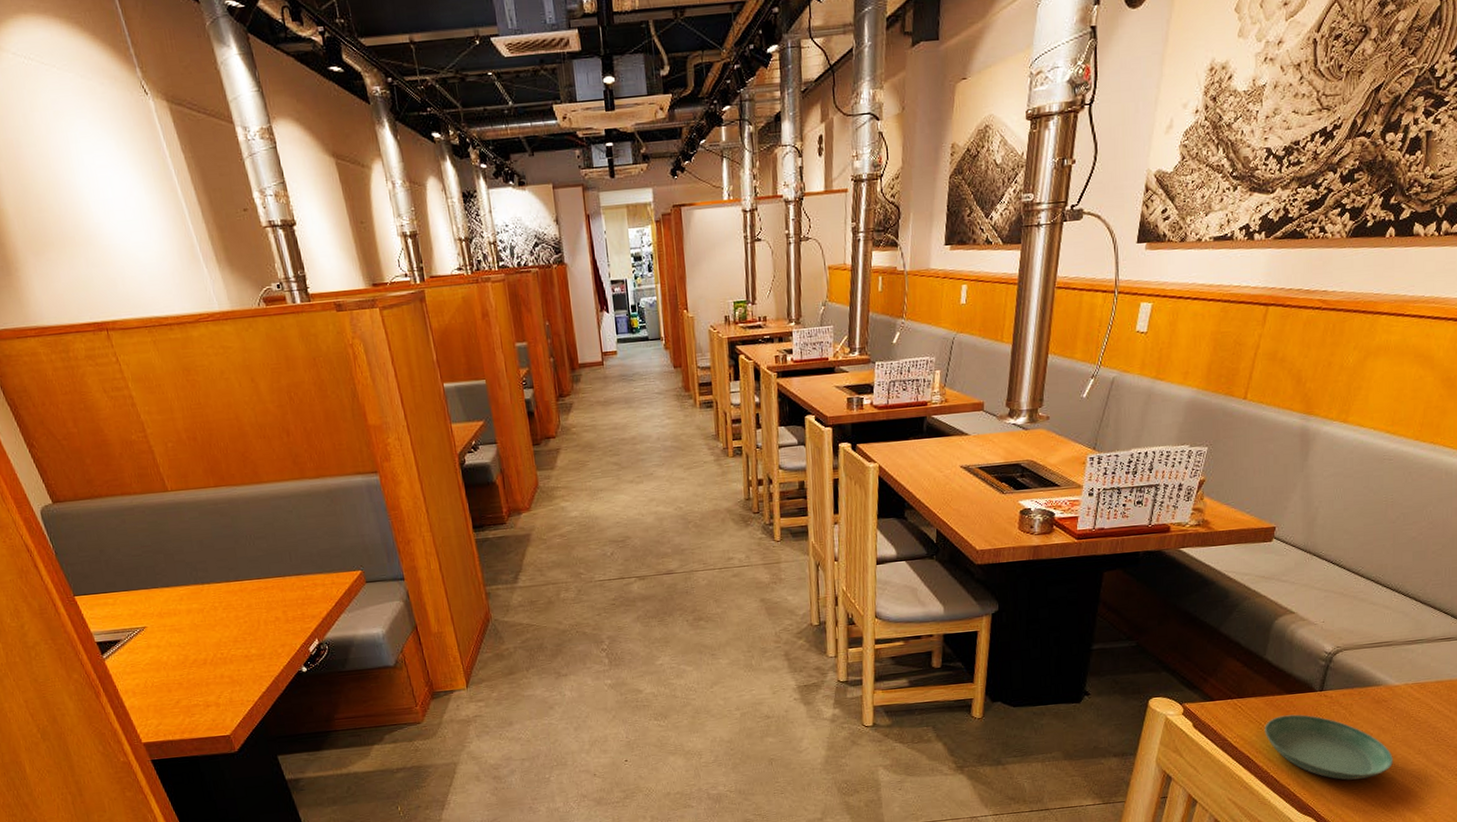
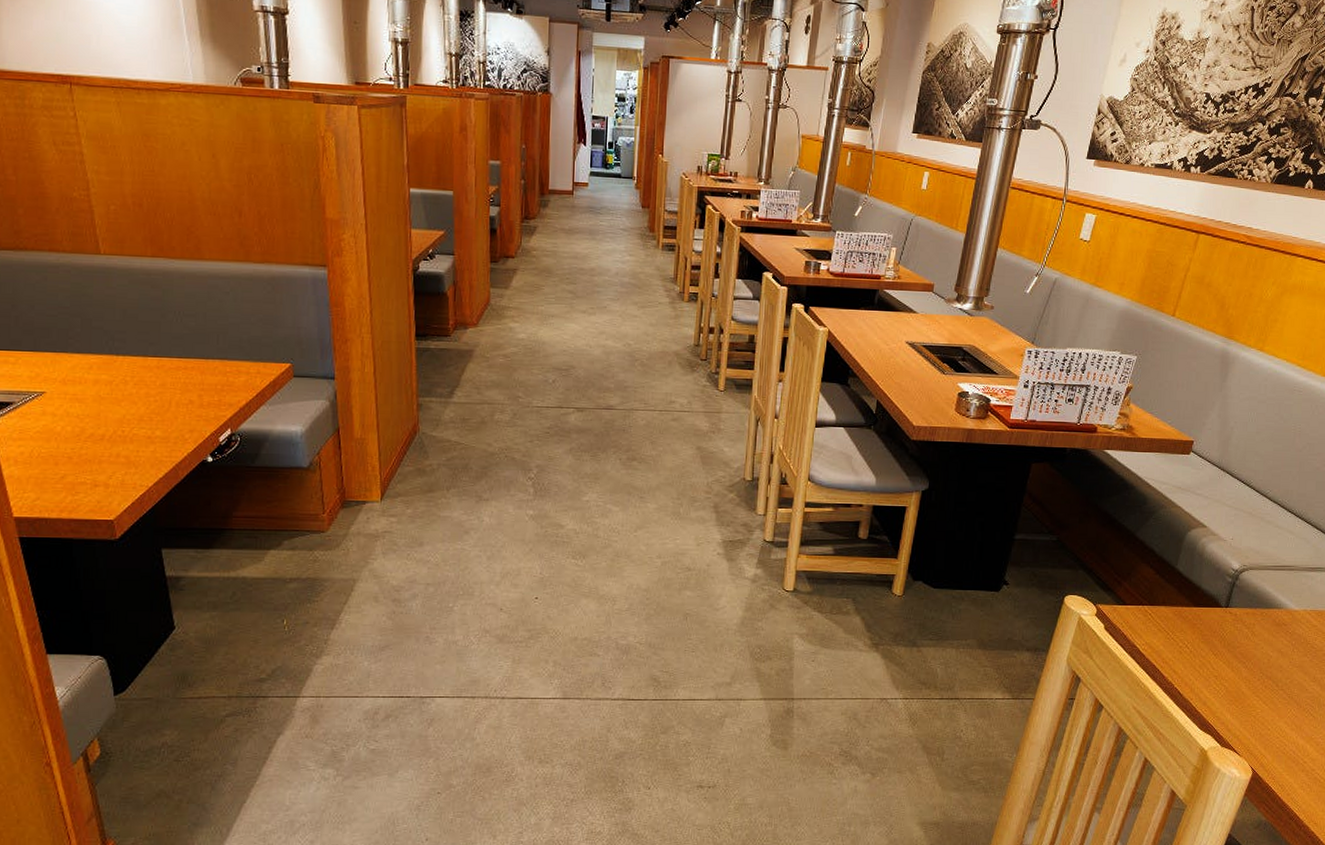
saucer: present [1265,714,1393,780] -> none [1172,628,1290,701]

